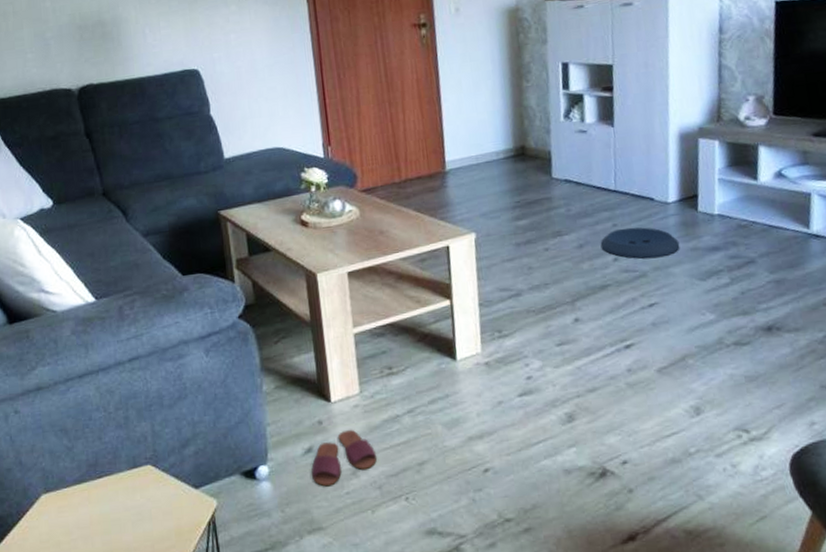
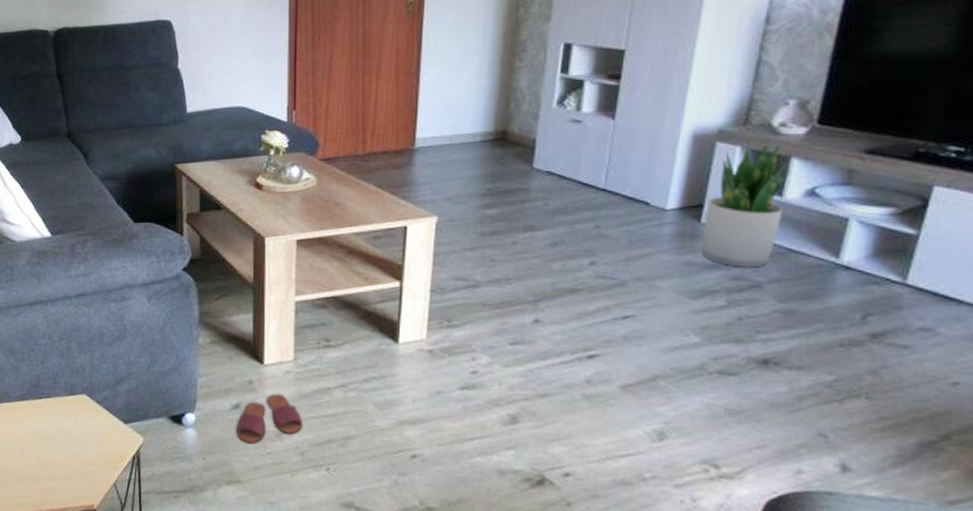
robot vacuum: present [600,227,680,259] -> none [577,231,672,268]
planter: none [700,137,761,247] -> present [701,146,790,268]

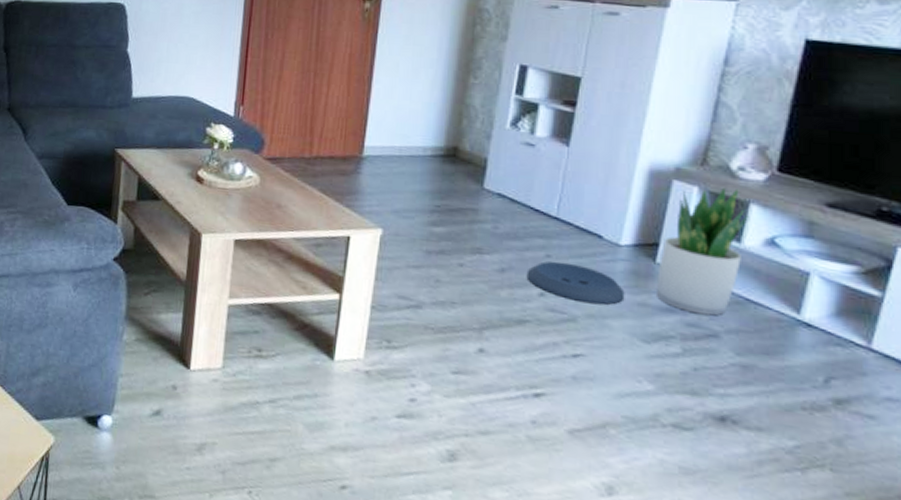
slippers: present [237,393,302,444] -> none [155,402,226,456]
robot vacuum: none [577,231,672,268] -> present [526,261,625,305]

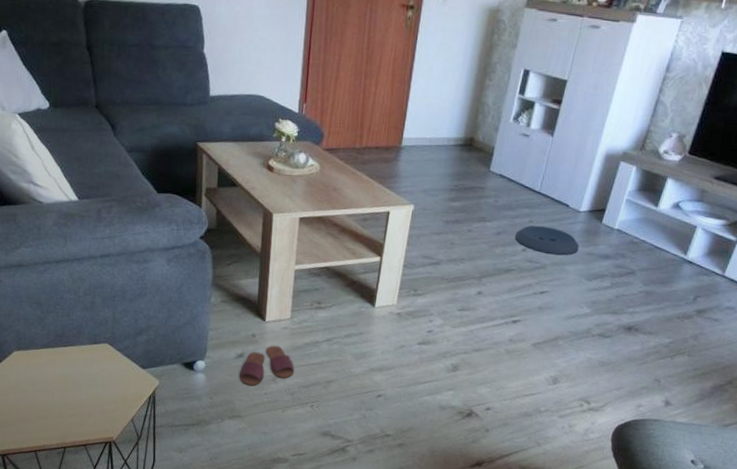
slippers: none [155,402,226,456] -> present [239,345,294,386]
planter: present [655,189,748,316] -> none [599,167,665,259]

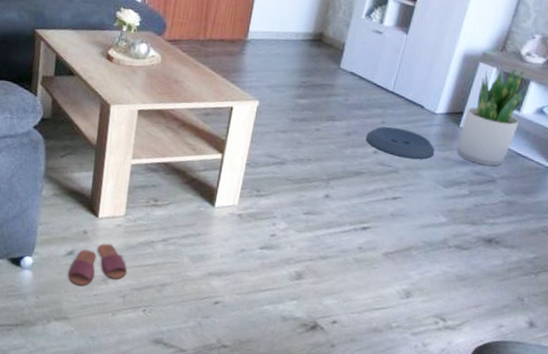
planter: none [599,167,665,259] -> present [456,70,528,167]

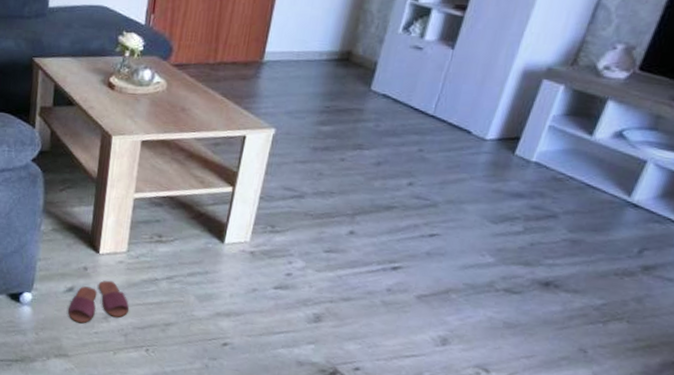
robot vacuum: present [365,126,435,159] -> none [399,155,483,192]
planter: present [456,70,528,167] -> none [509,87,605,200]

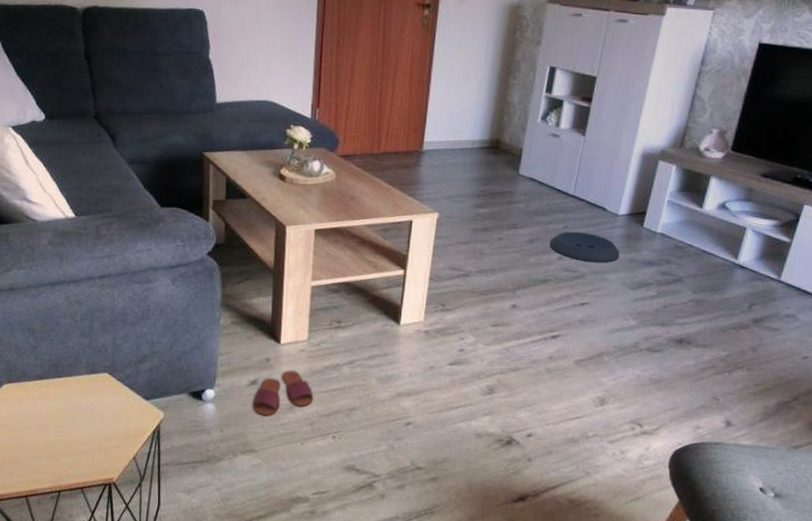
robot vacuum: none [399,155,483,192] -> present [549,231,620,263]

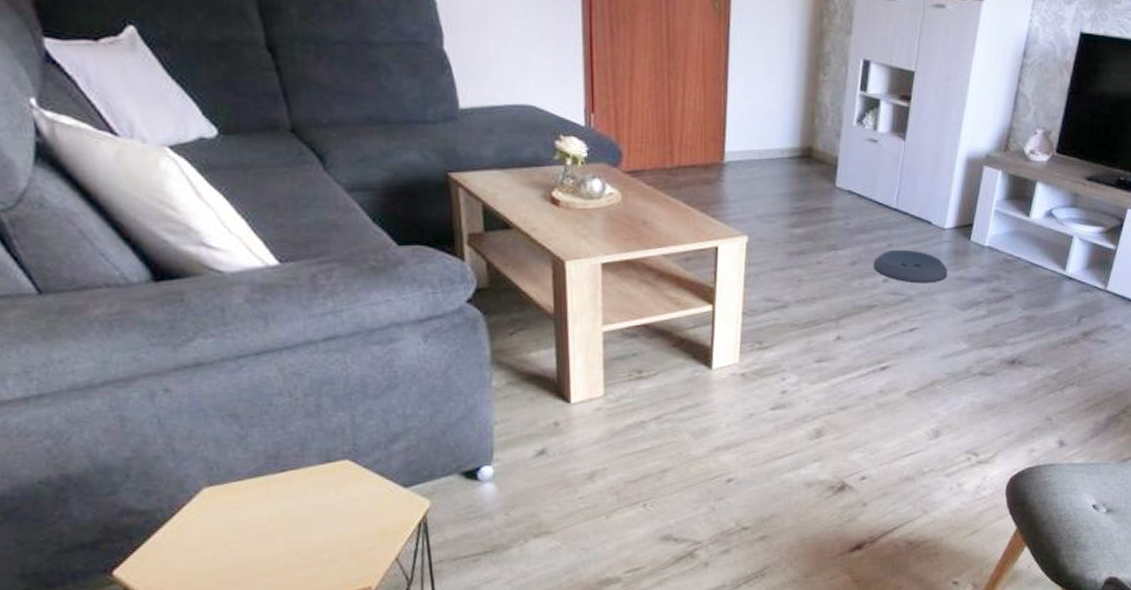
slippers: present [253,370,313,416] -> none [543,433,616,491]

